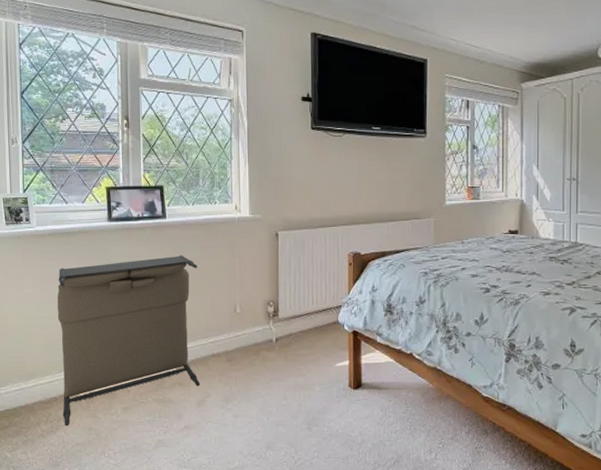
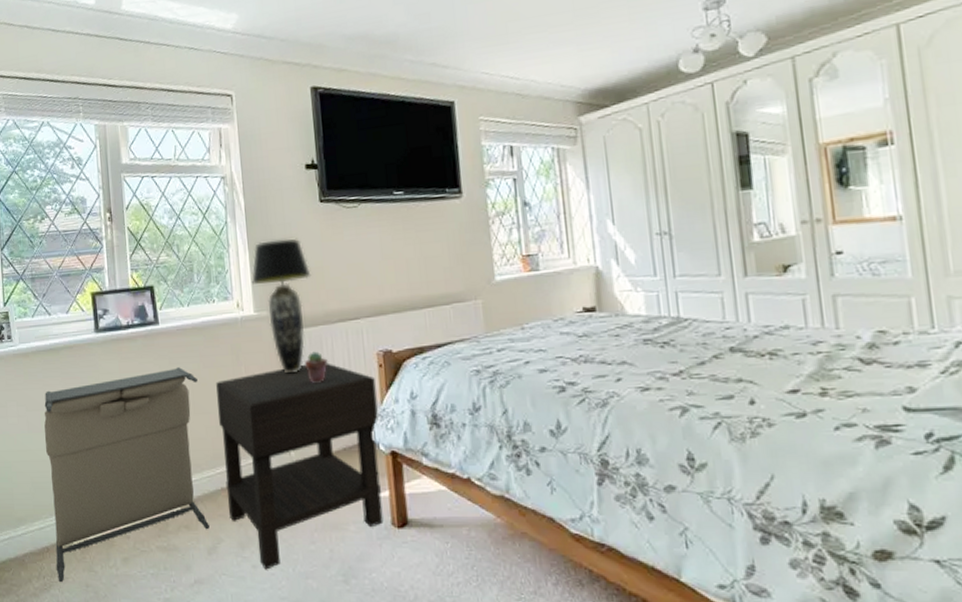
nightstand: none [213,259,345,419] -> present [216,362,384,570]
table lamp: none [249,156,300,266] -> present [251,238,311,374]
potted succulent: none [288,250,308,274] -> present [303,351,328,383]

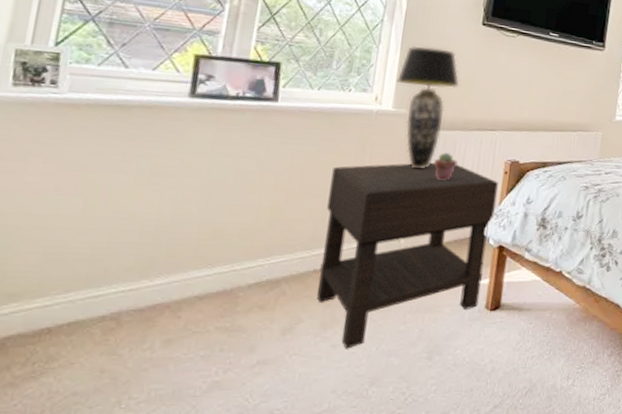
laundry hamper: present [44,367,210,582] -> none [56,147,312,368]

